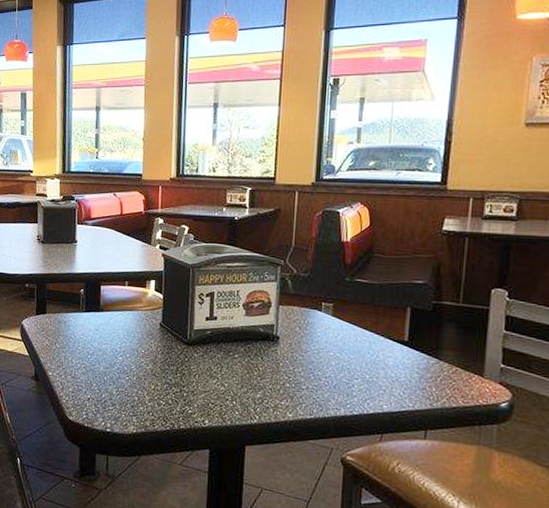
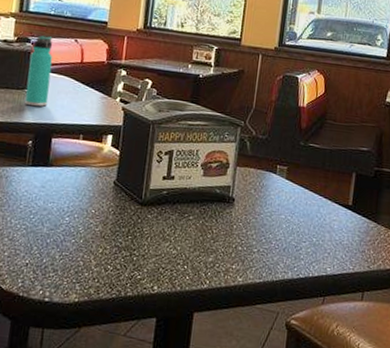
thermos bottle: none [74,192,95,258] -> present [25,35,53,107]

